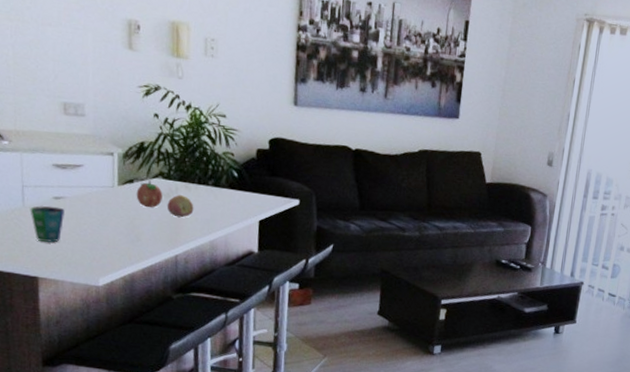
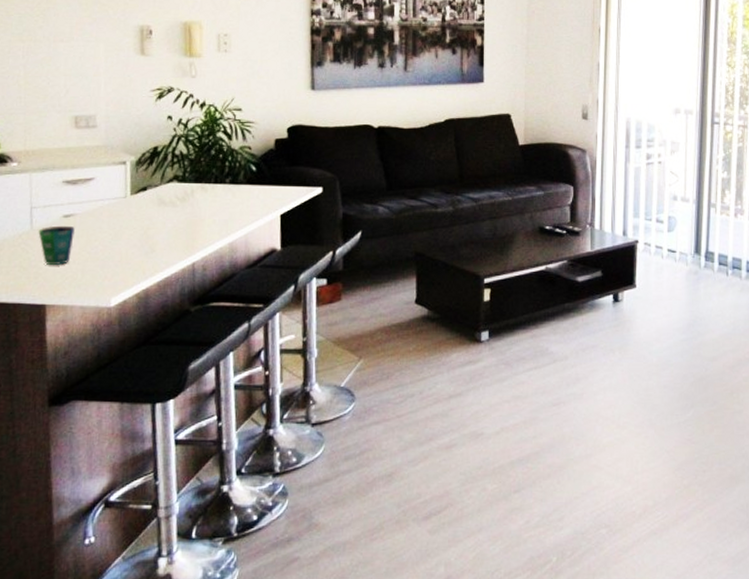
fruit: present [136,180,163,208] -> none [150,186,178,215]
fruit: present [166,195,194,218] -> none [182,197,211,222]

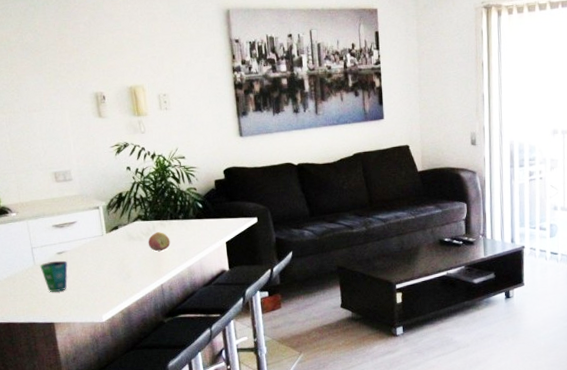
fruit: none [182,197,211,222] -> present [148,232,170,252]

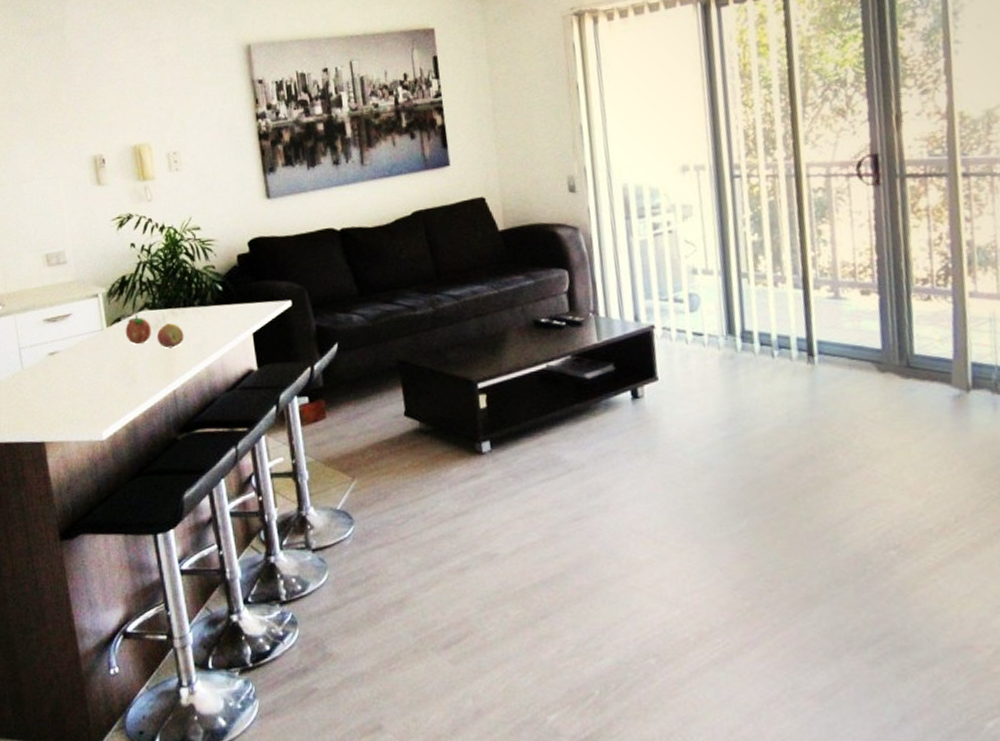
cup: present [40,260,68,292] -> none [29,362,61,403]
fruit: none [122,224,143,248] -> present [125,314,151,345]

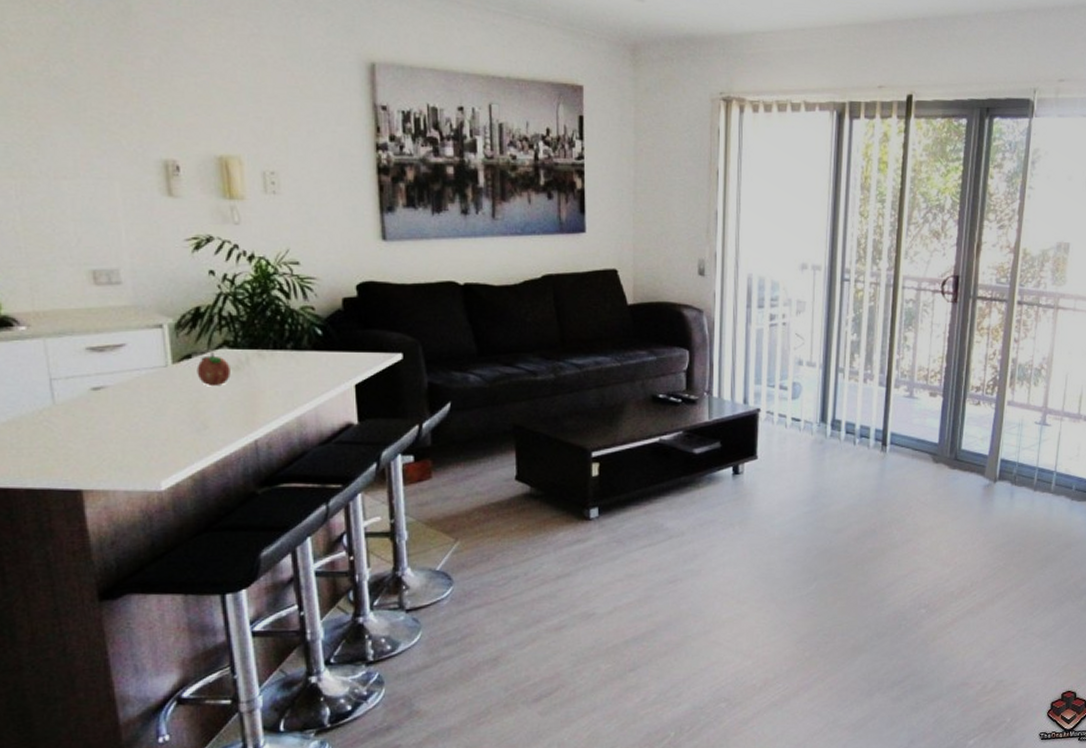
fruit: present [156,323,184,349] -> none [237,366,272,394]

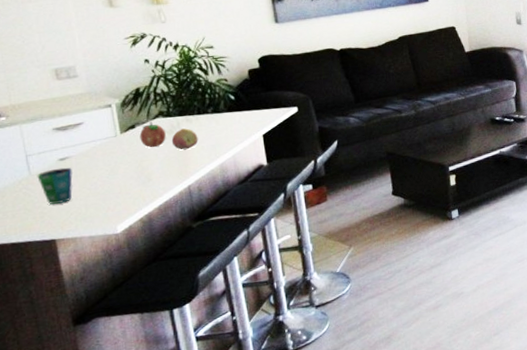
cup: none [62,399,108,445] -> present [37,167,73,204]
fruit: none [237,366,272,394] -> present [171,128,198,150]

